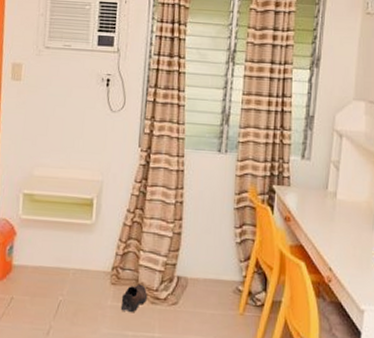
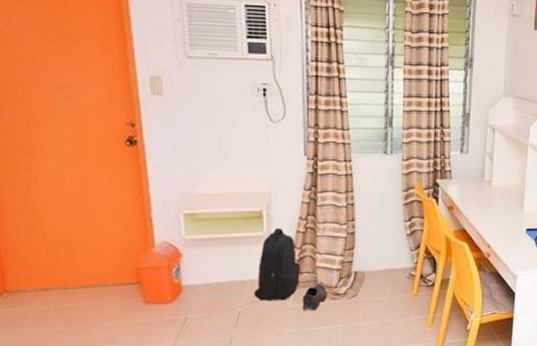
backpack: none [75,218,124,297] -> present [254,227,301,301]

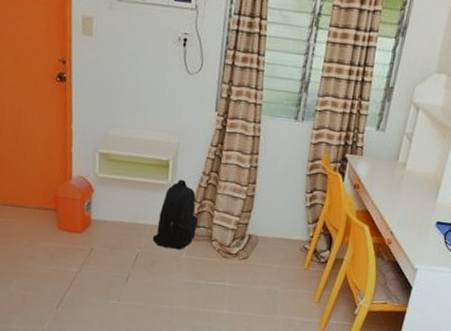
shoe: present [302,284,327,311] -> none [194,240,220,265]

